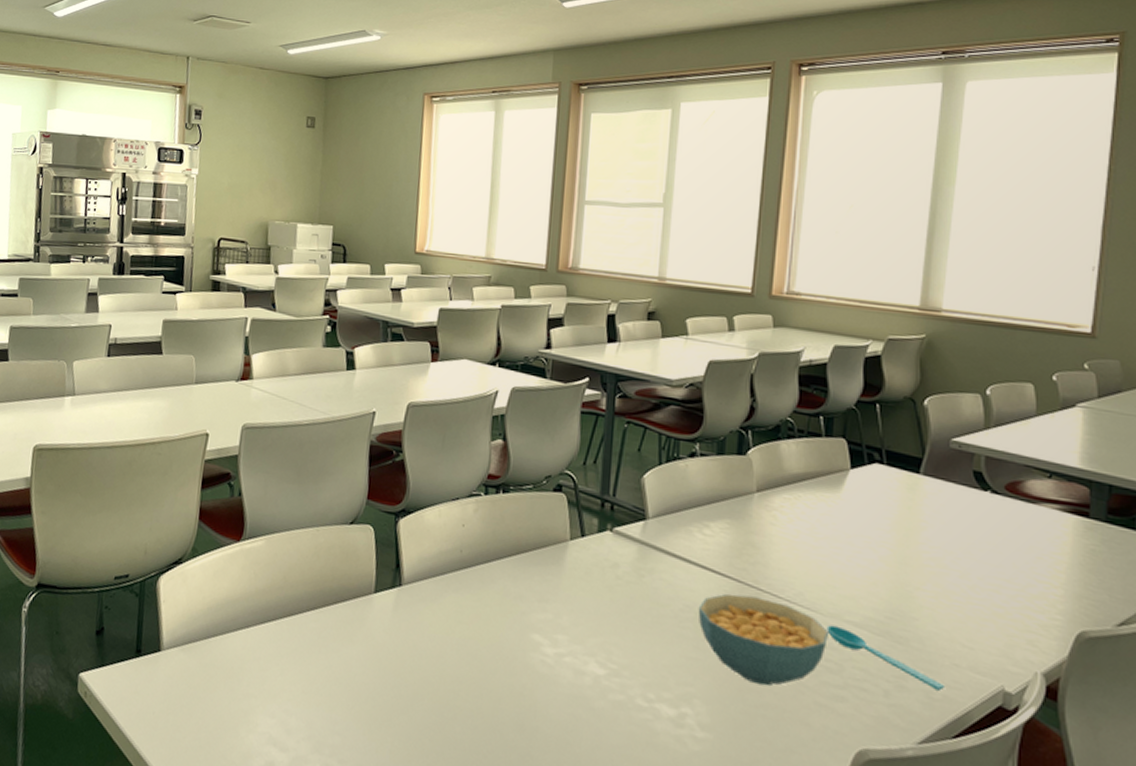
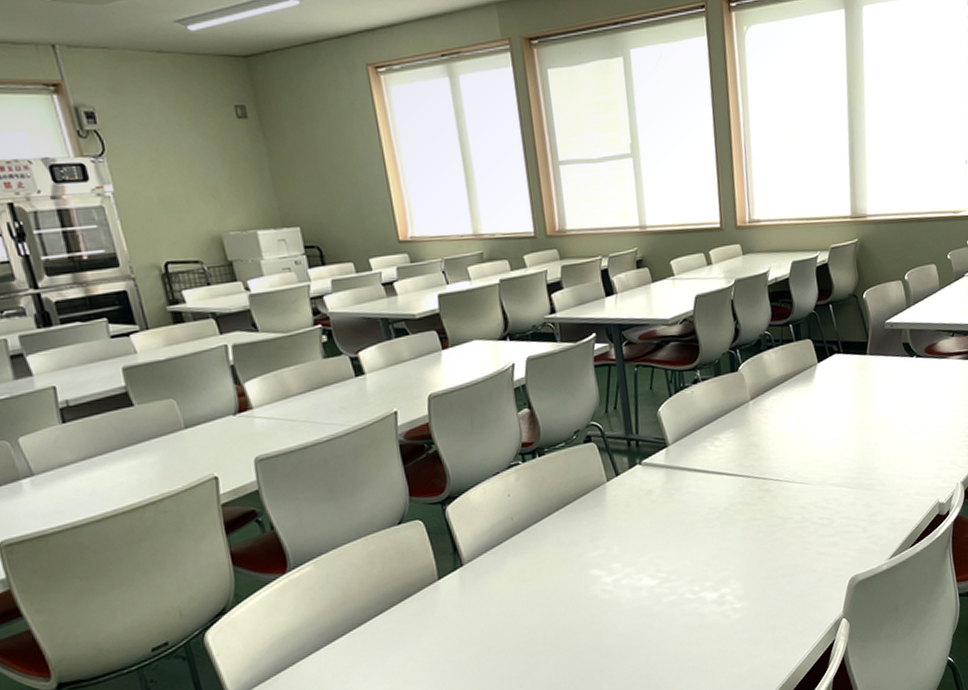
cereal bowl: present [698,593,830,687] -> none [721,484,820,553]
spoon: present [826,624,946,691] -> none [817,490,902,517]

